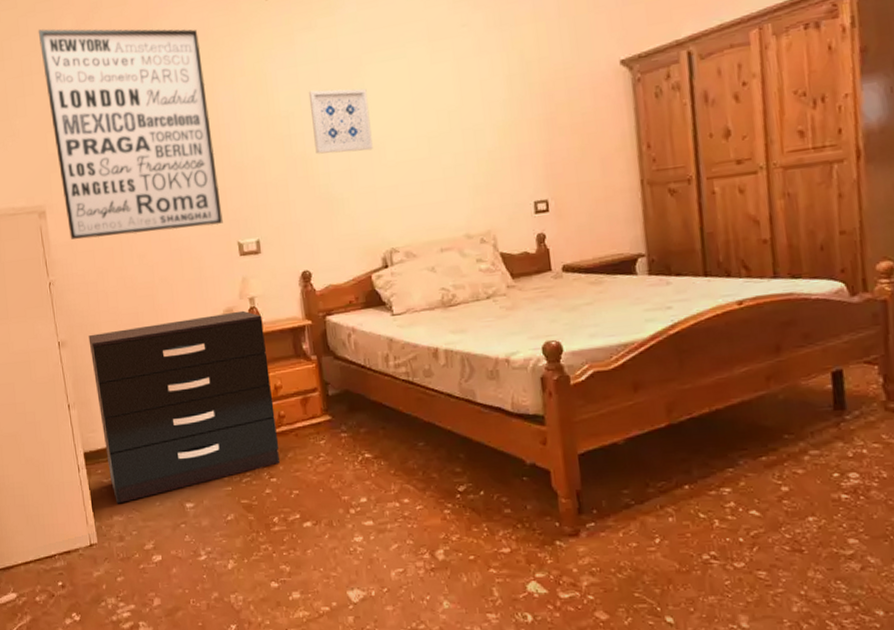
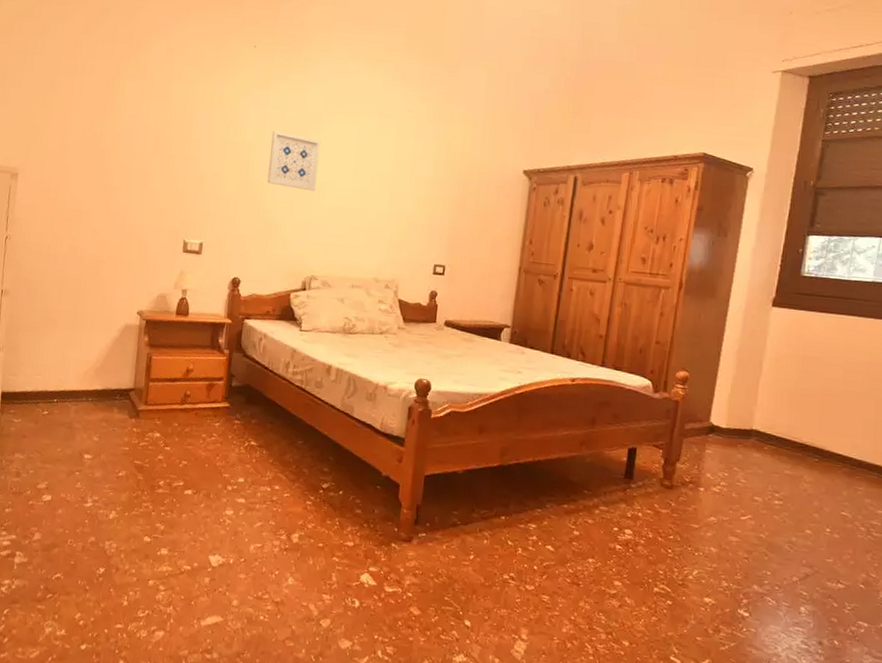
wall art: present [38,28,223,240] -> none [35,18,191,222]
dresser: present [88,310,280,504] -> none [20,290,190,444]

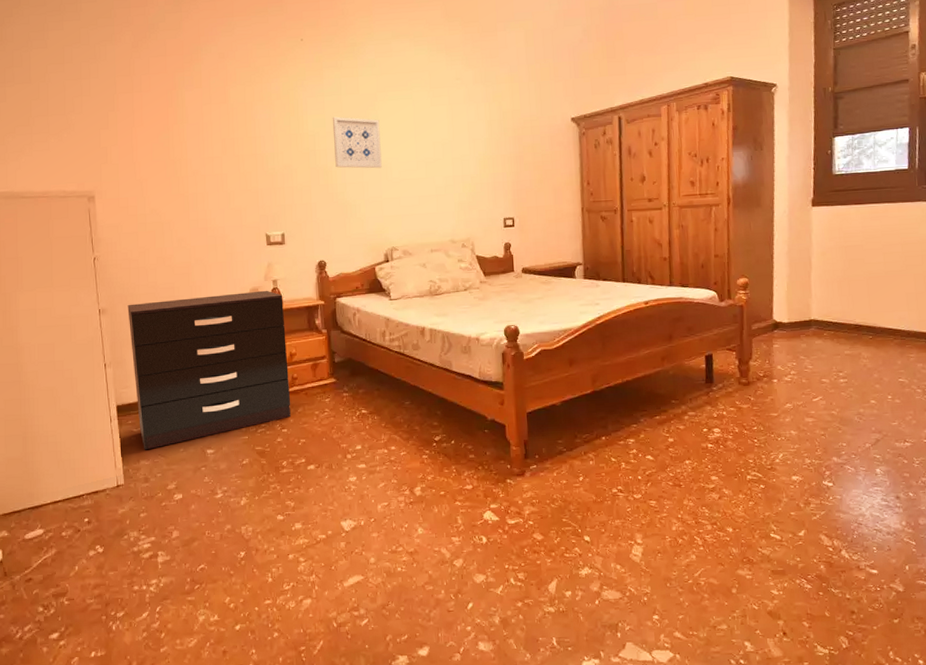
dresser: none [20,290,190,444] -> present [127,290,291,450]

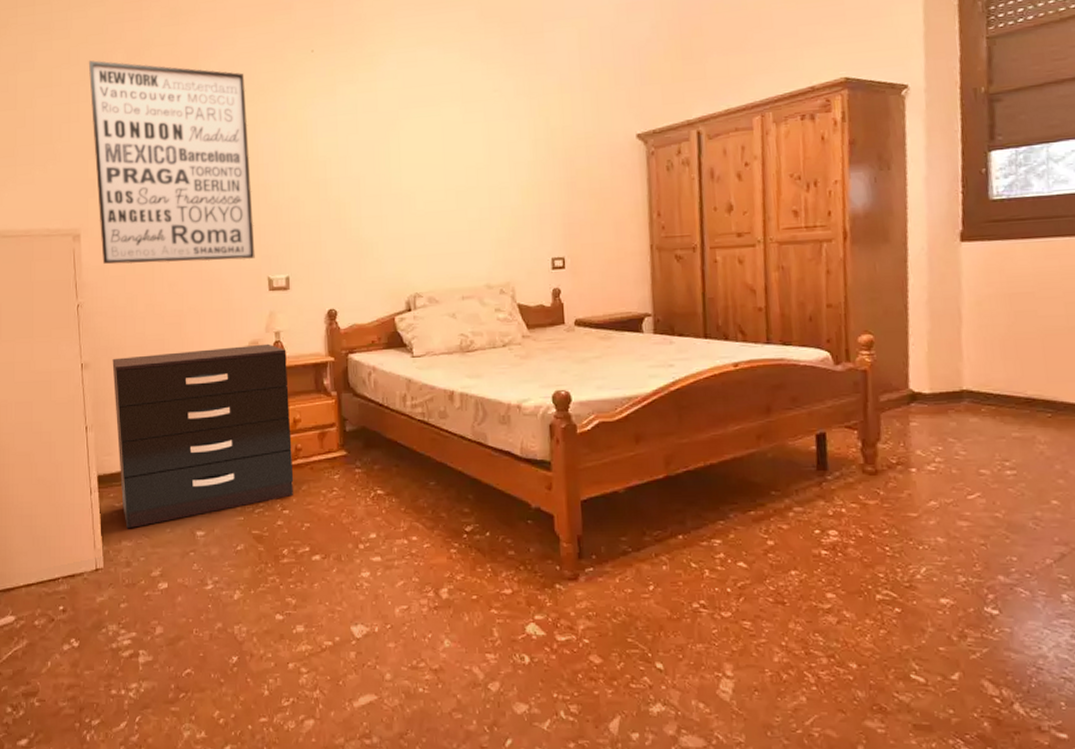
wall art: none [98,41,254,223] -> present [88,60,255,265]
wall art: present [332,116,382,169] -> none [346,139,404,200]

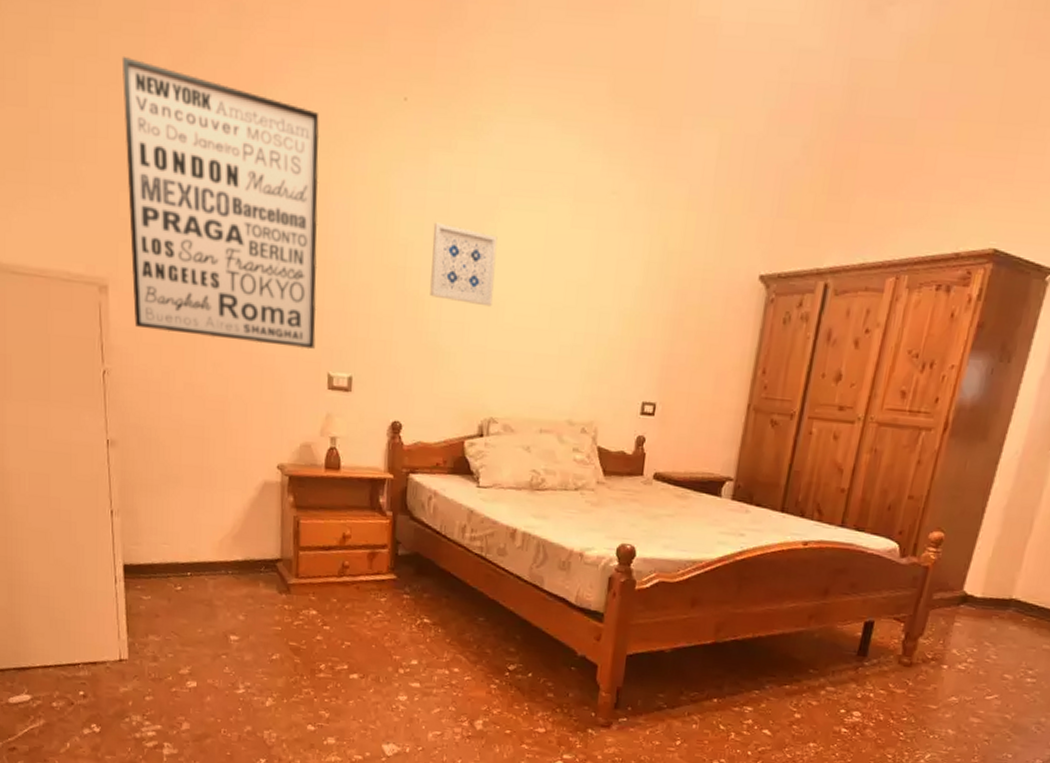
dresser: present [112,343,294,529] -> none [143,439,342,624]
wall art: none [346,139,404,200] -> present [430,222,498,307]

